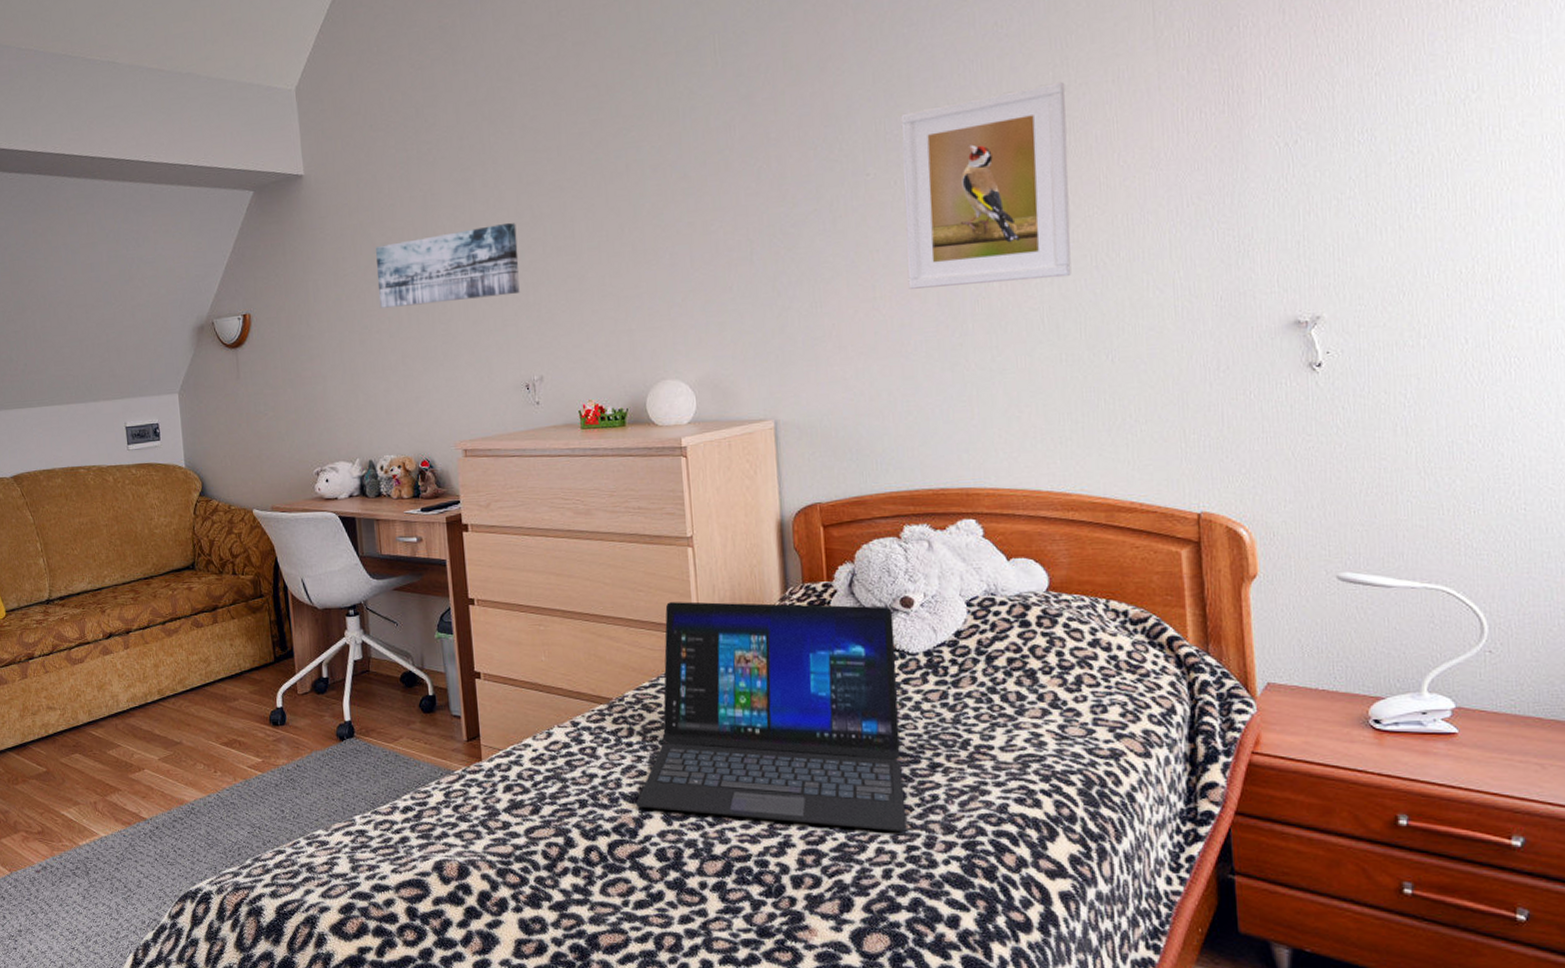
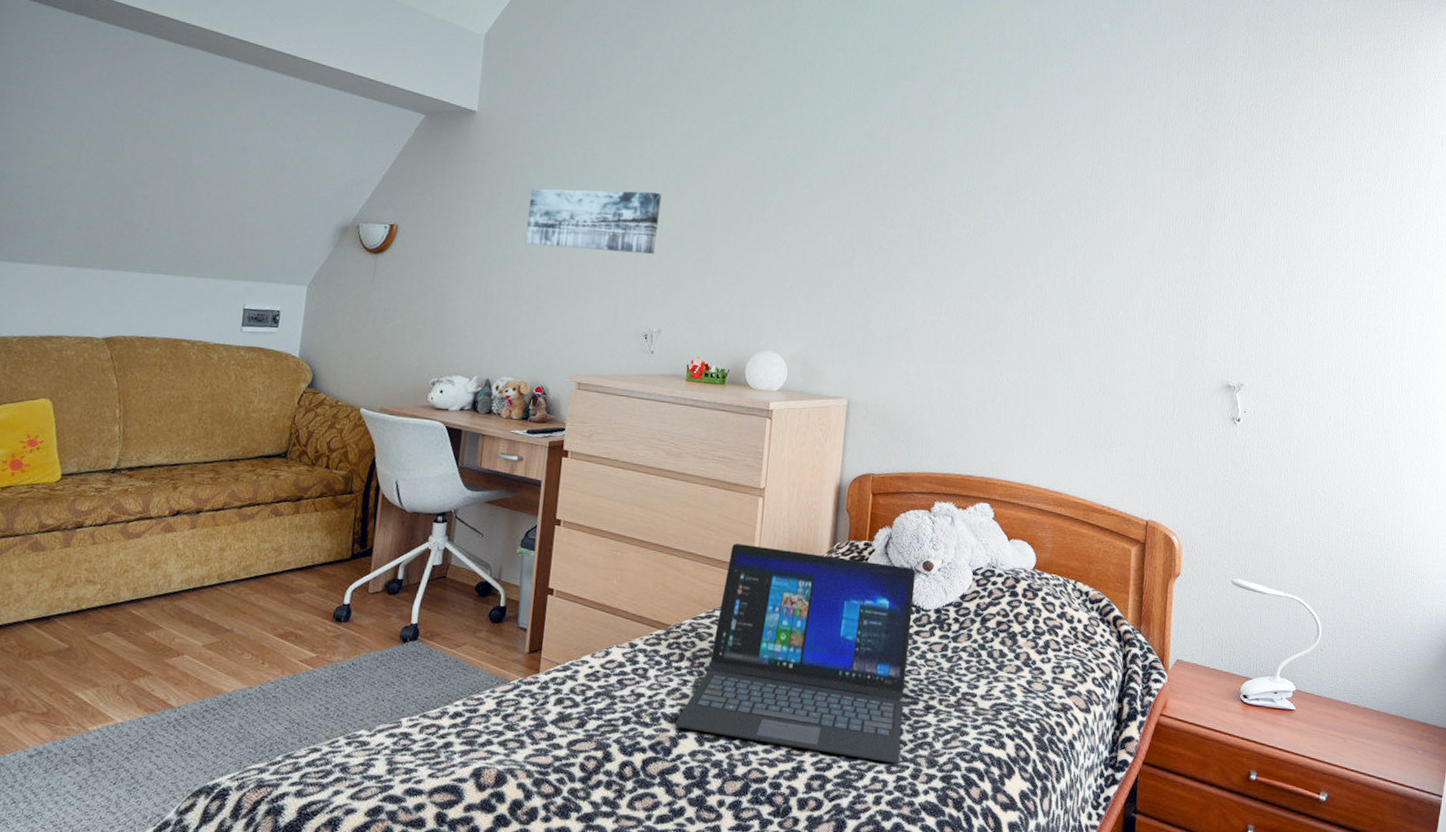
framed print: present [900,81,1072,289] -> none [967,173,1099,323]

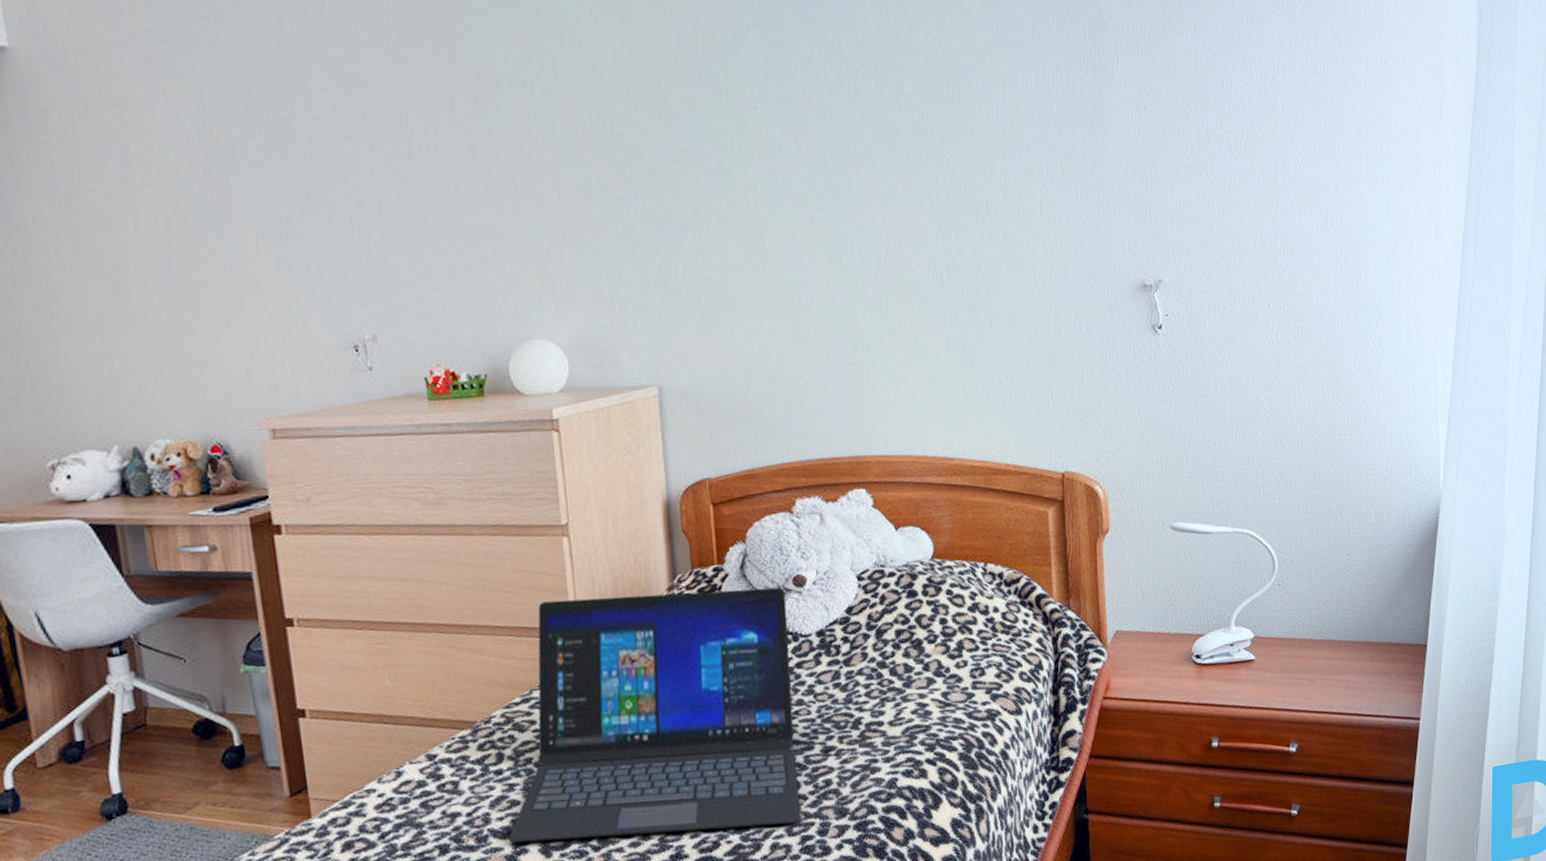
wall art: present [524,188,662,255] -> none [129,135,342,242]

